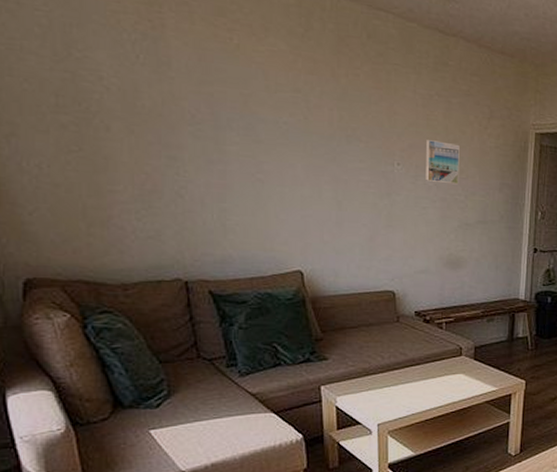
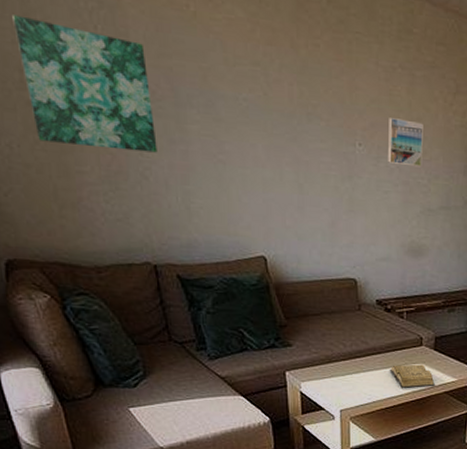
wall art: none [53,44,194,173] -> present [12,14,158,153]
diary: none [429,374,475,400] -> present [389,364,435,389]

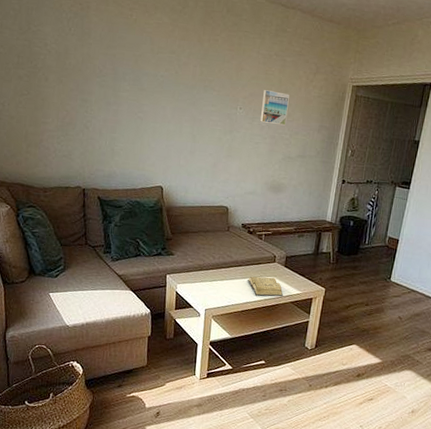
wall art: present [12,14,158,153] -> none [19,22,99,111]

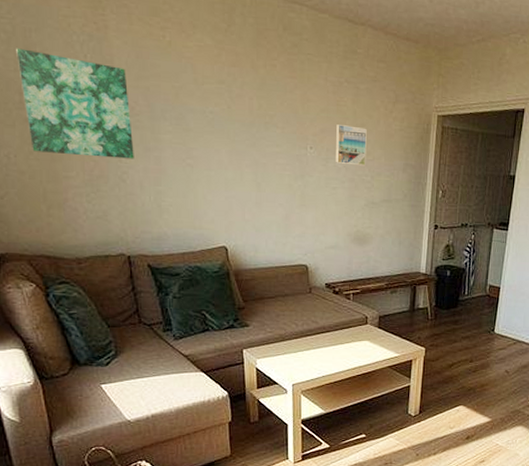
wall art: none [19,22,99,111] -> present [16,48,134,159]
diary: present [247,276,283,297] -> none [337,341,379,364]

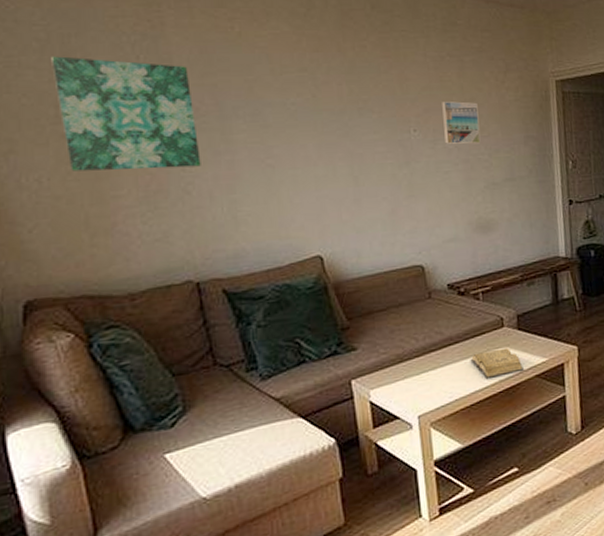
diary: none [337,341,379,364] -> present [470,347,524,380]

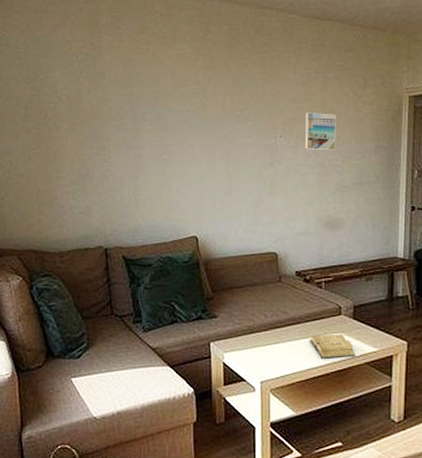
wall art: present [51,56,201,172] -> none [26,71,117,158]

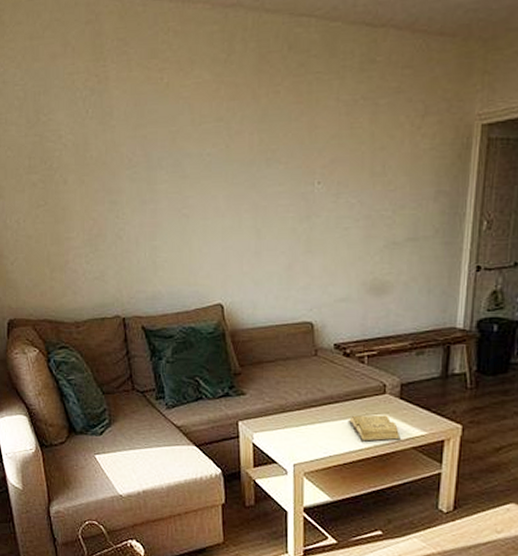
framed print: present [305,113,336,151] -> none [348,151,387,199]

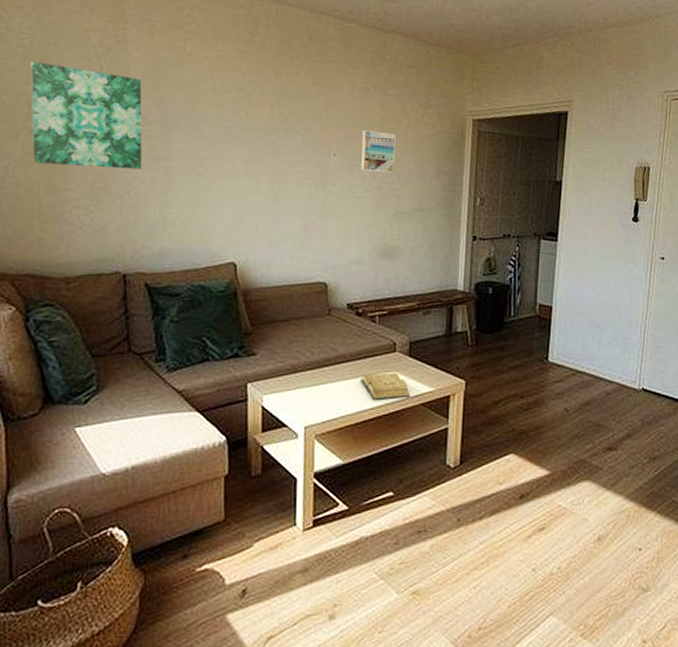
wall art: none [27,113,131,215] -> present [30,61,143,170]
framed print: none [348,151,387,199] -> present [361,130,396,173]

